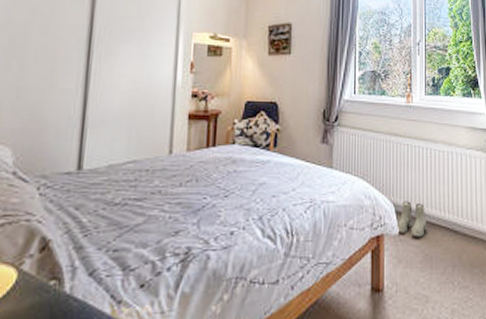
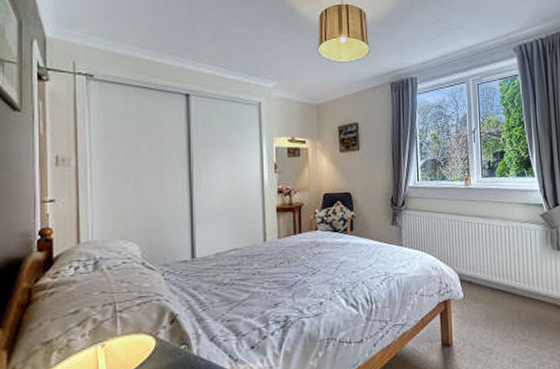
boots: present [396,201,427,238] -> none [461,270,488,301]

